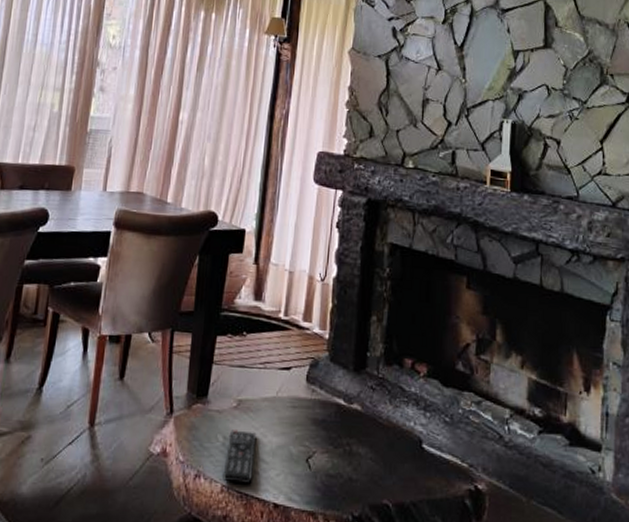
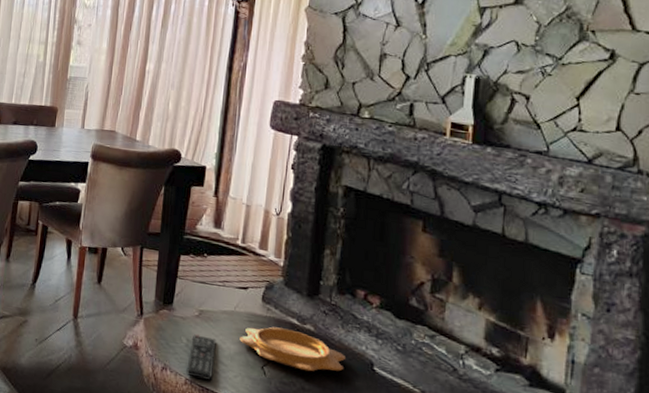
decorative bowl: none [282,410,394,459] -> present [239,326,345,372]

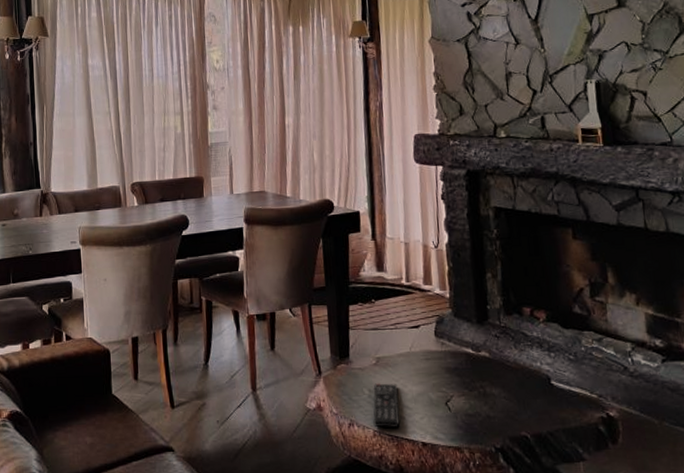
decorative bowl: present [239,326,345,372] -> none [420,359,523,399]

